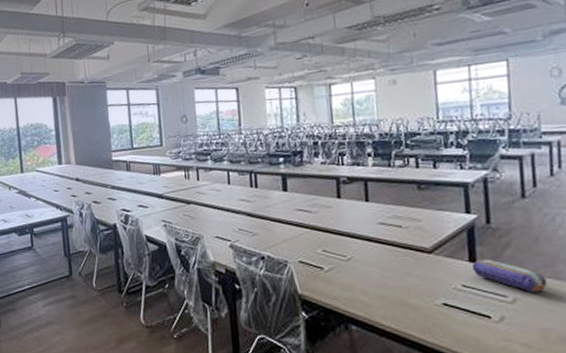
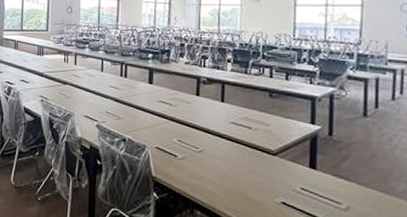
pencil case: present [471,259,547,292] -> none [311,167,379,204]

